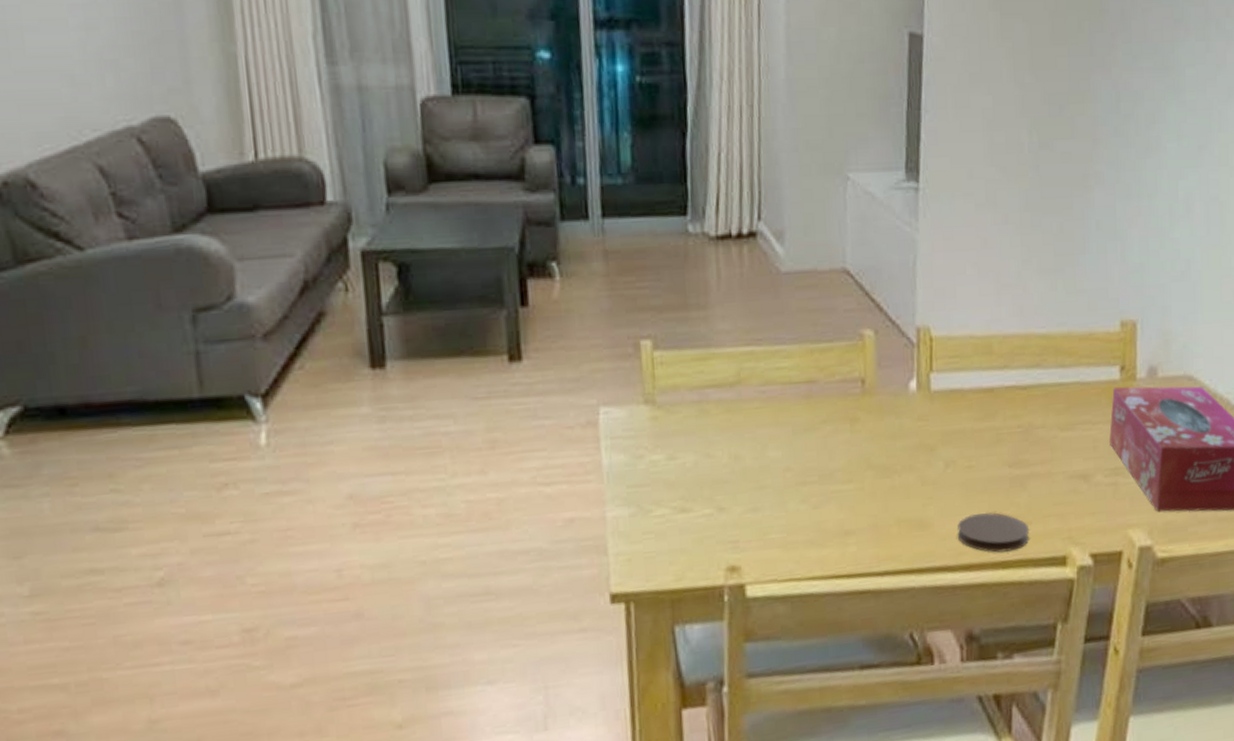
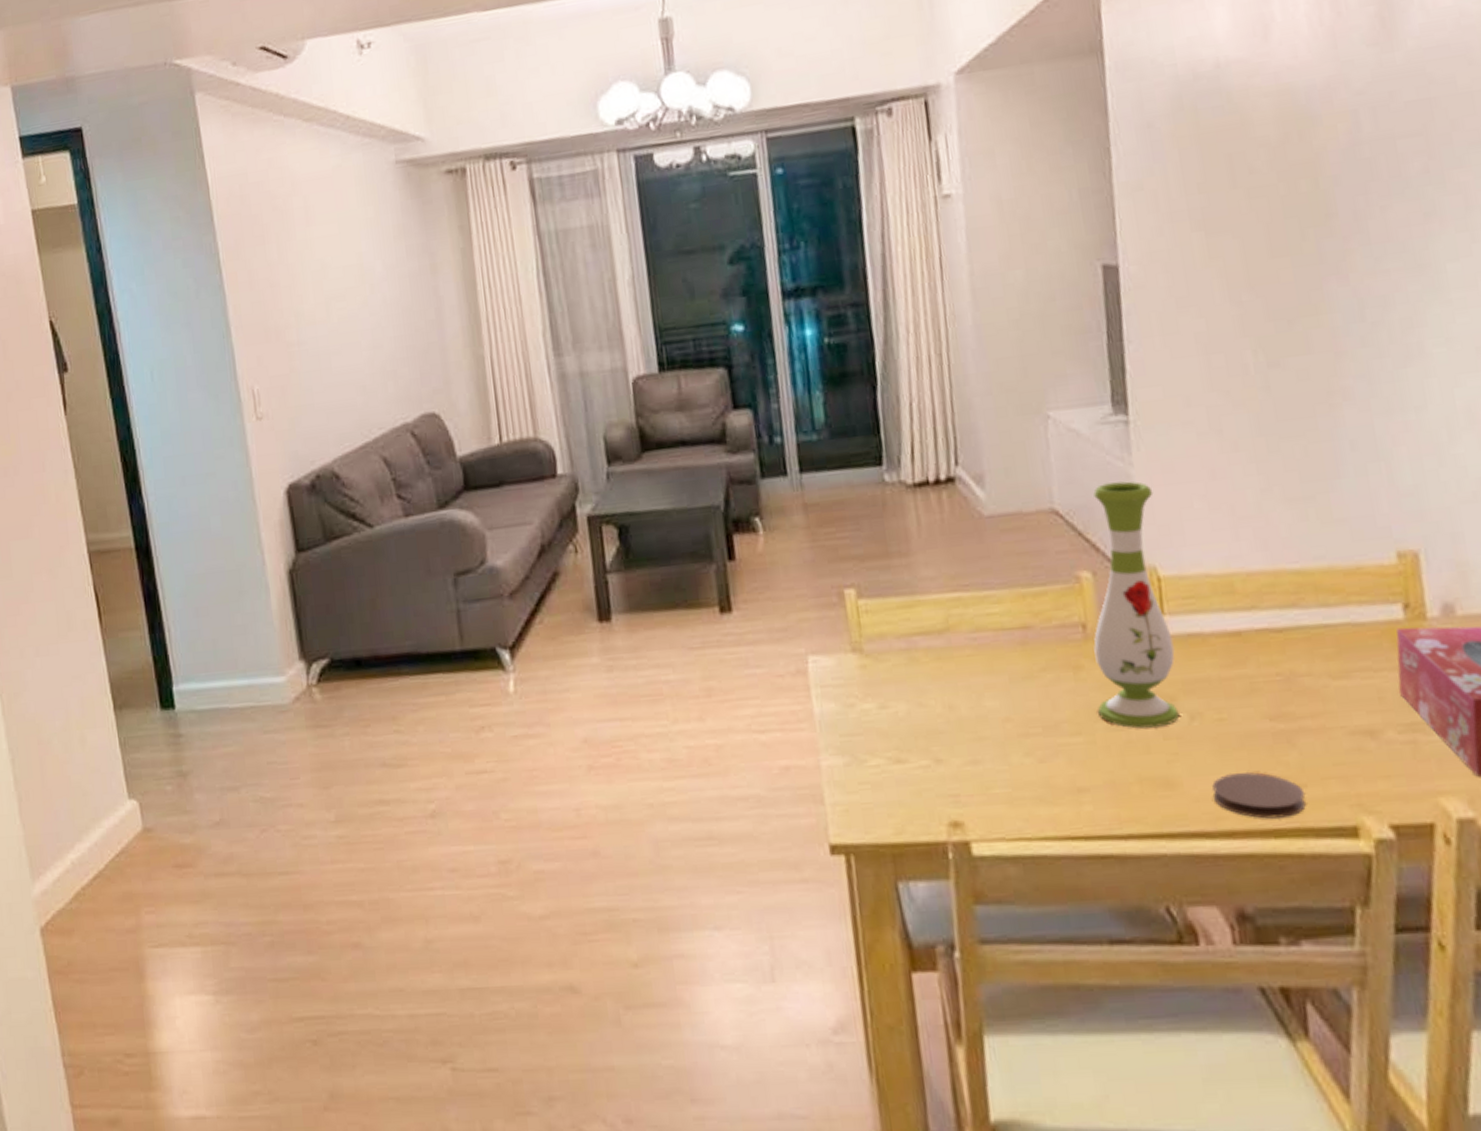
vase: none [867,246,938,476] -> present [1093,481,1180,728]

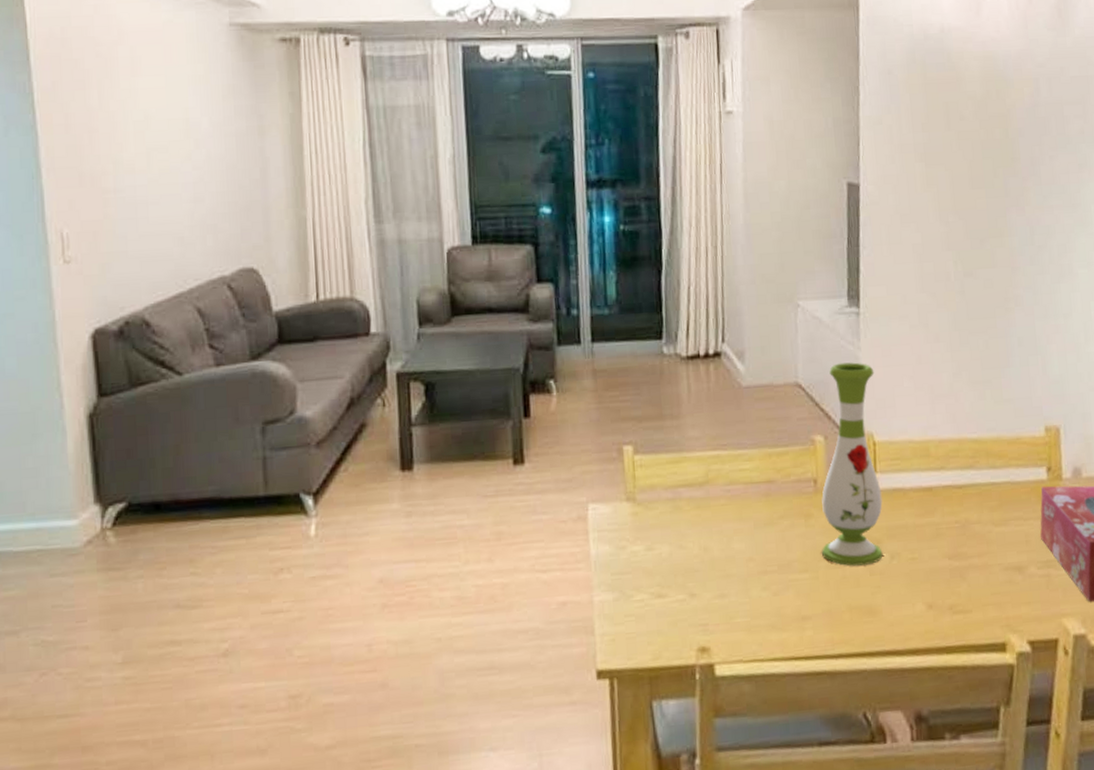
coaster: present [1212,771,1306,819] -> none [903,600,971,638]

